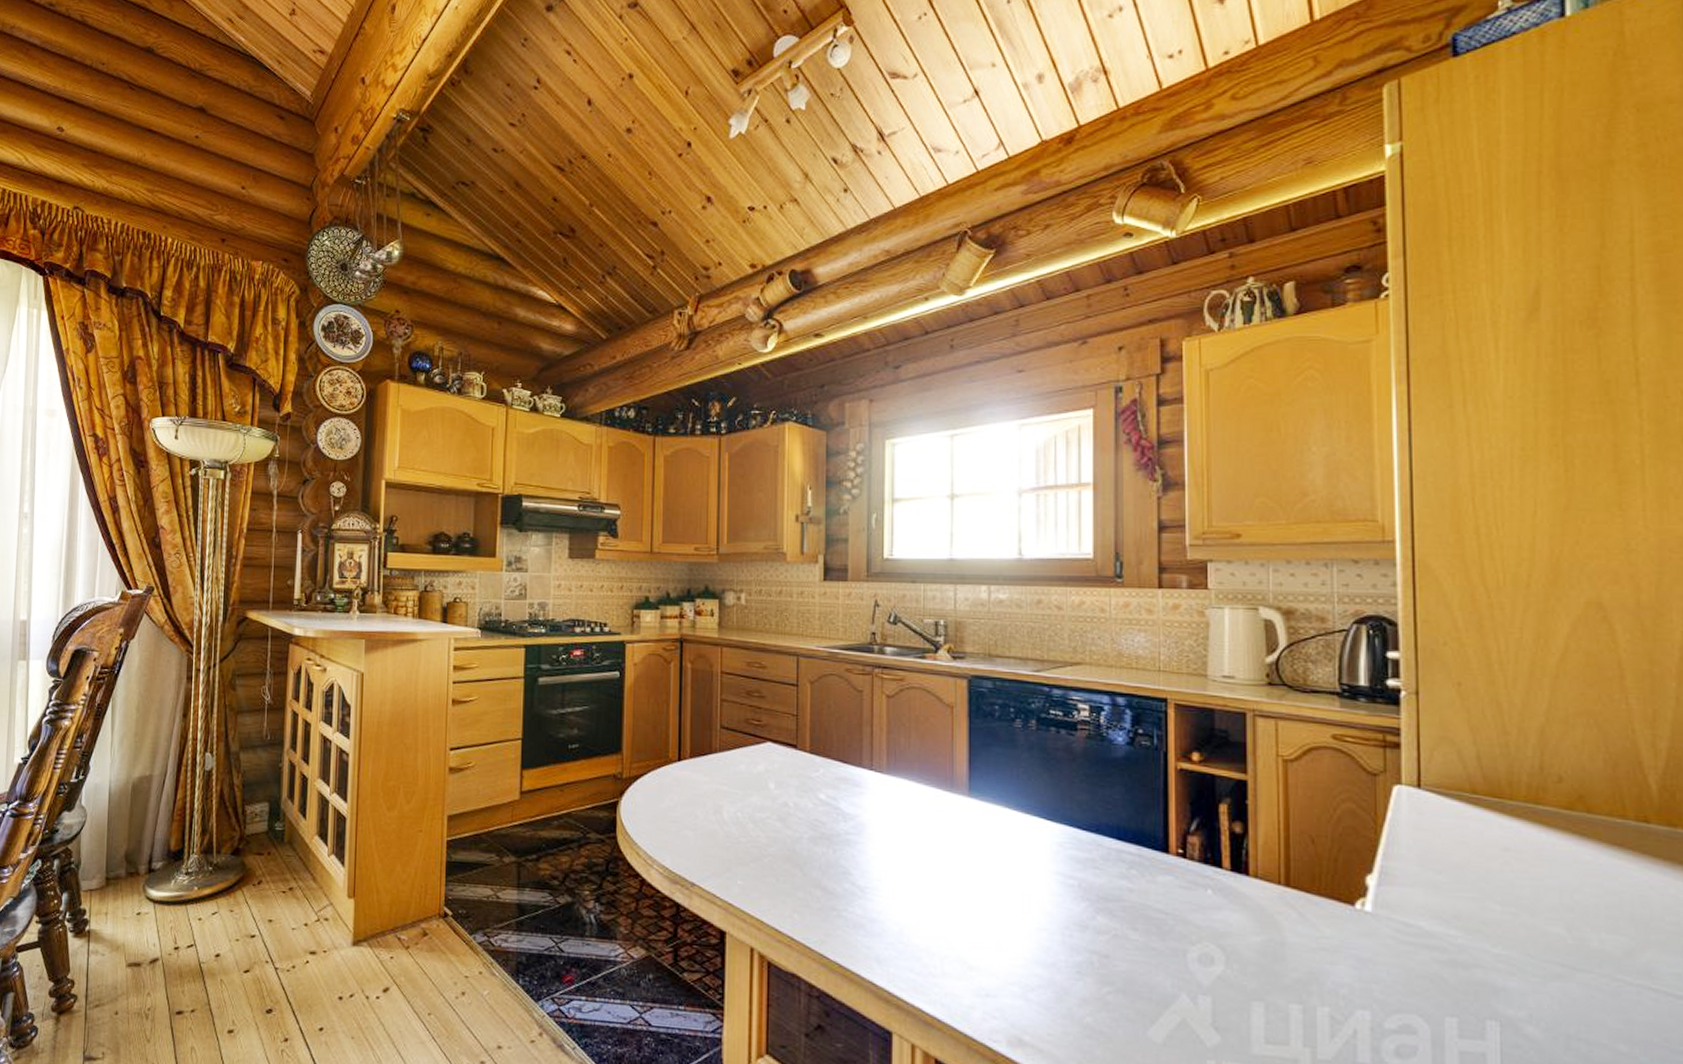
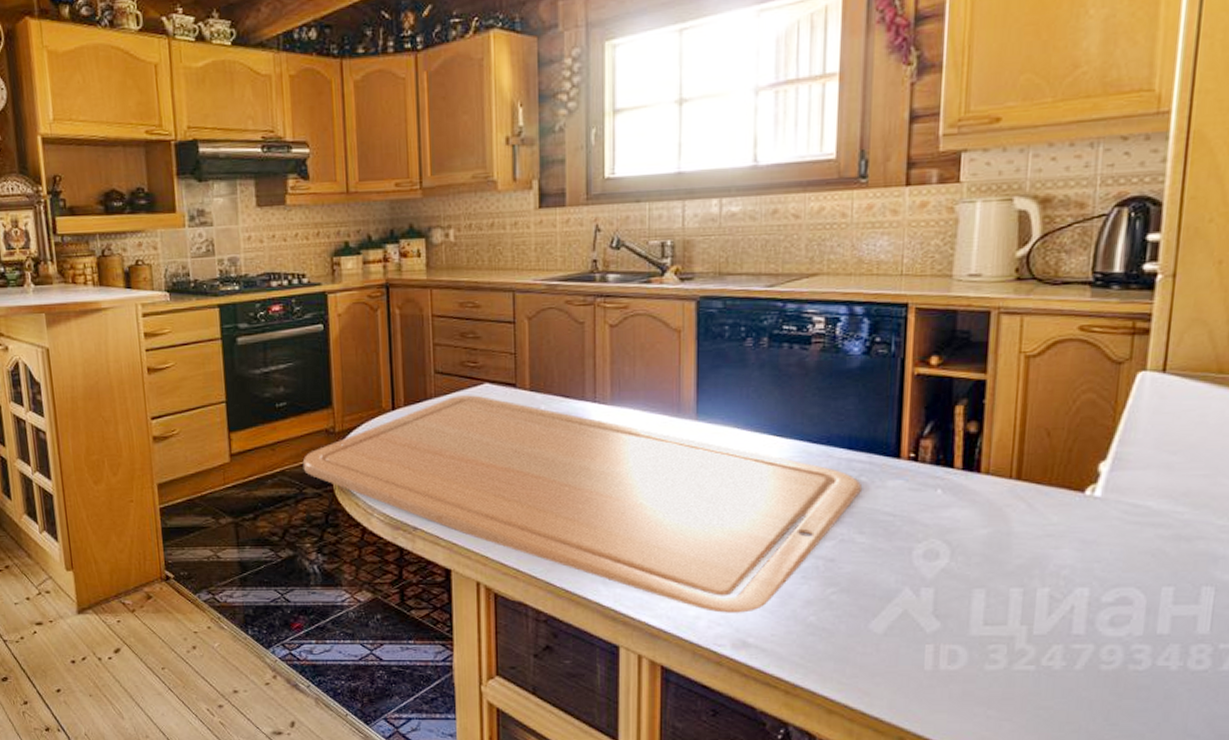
chopping board: none [588,752,1134,1007] -> present [302,395,863,613]

